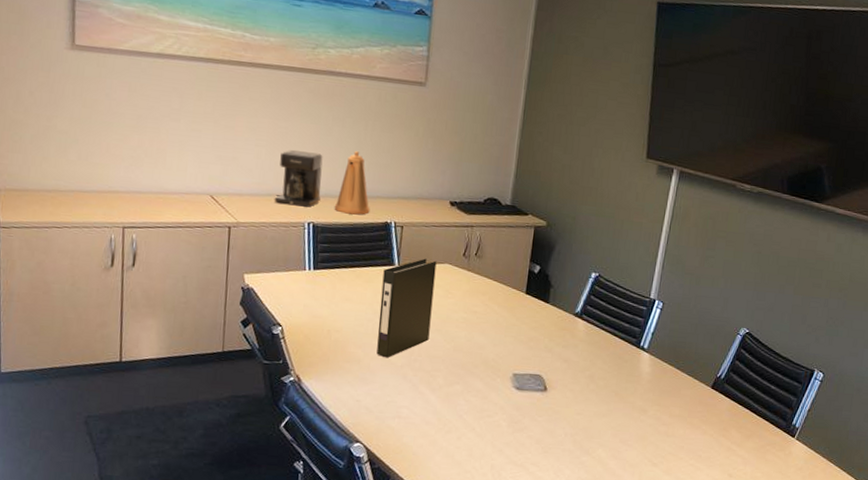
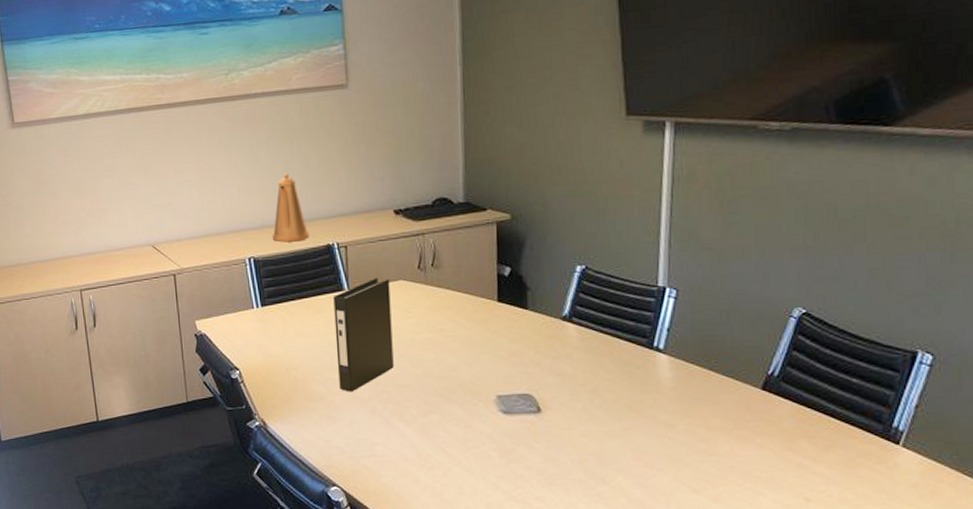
coffee maker: present [274,149,323,207] -> none [211,183,257,243]

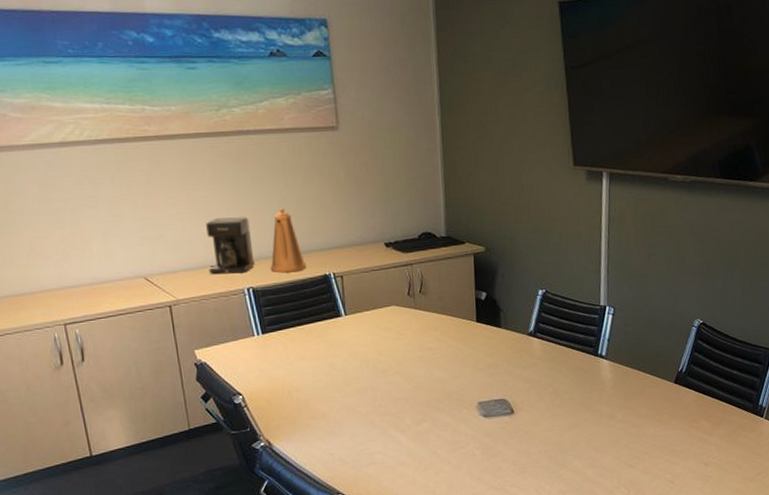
coffee maker: none [211,183,257,243] -> present [206,217,255,274]
binder: present [333,278,394,392] -> none [331,304,389,409]

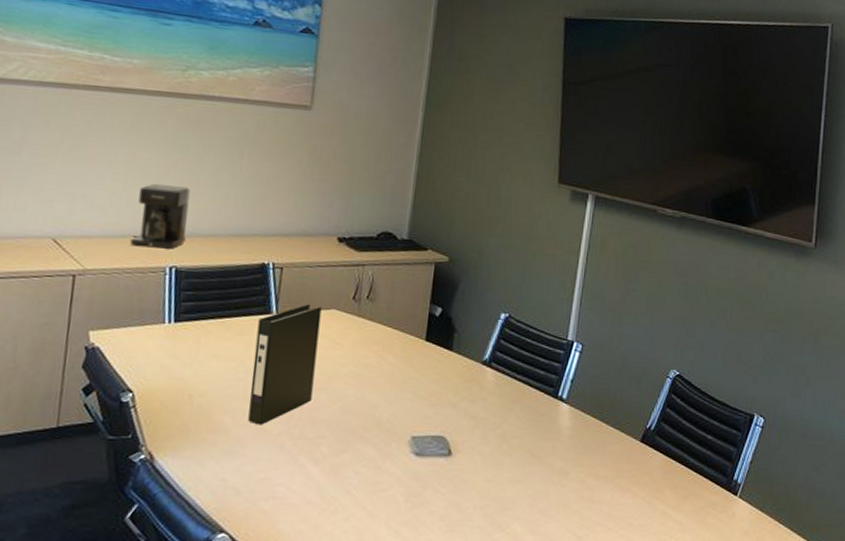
coffee pot: present [270,208,307,273] -> none [201,183,245,256]
binder: none [331,304,389,409] -> present [248,304,322,425]

